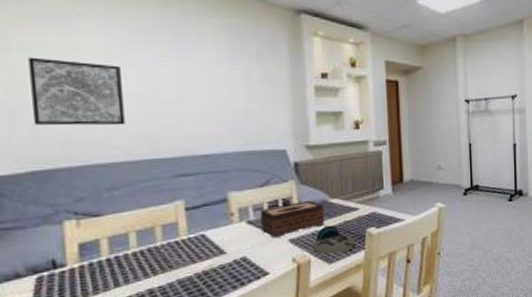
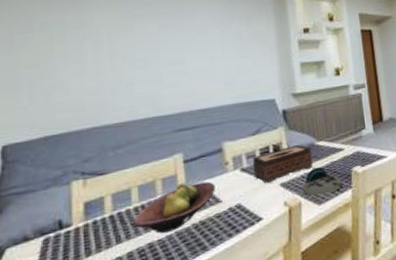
wall art: present [28,57,125,126] -> none [48,34,131,94]
fruit bowl: none [132,231,219,280] -> present [133,181,215,234]

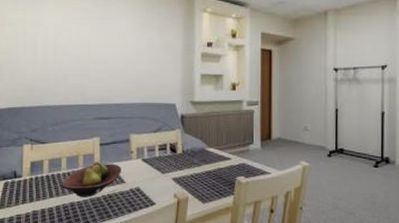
tissue box: present [252,145,313,184] -> none [152,148,203,176]
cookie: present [302,167,343,196] -> none [190,170,226,195]

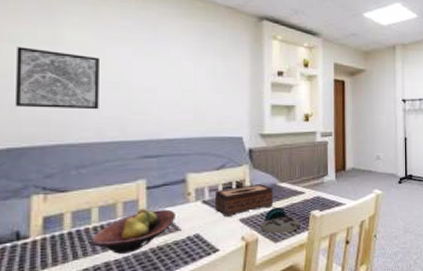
wall art: none [13,29,67,78] -> present [14,46,99,110]
tissue box: none [152,148,203,176] -> present [214,184,274,218]
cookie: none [190,170,226,195] -> present [261,207,300,234]

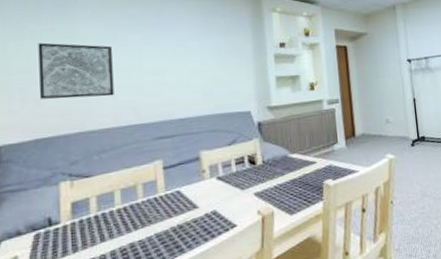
fruit bowl: present [91,208,175,254] -> none [116,188,193,235]
tissue box: present [214,184,274,218] -> none [228,156,286,193]
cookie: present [261,207,300,234] -> none [275,178,315,206]

